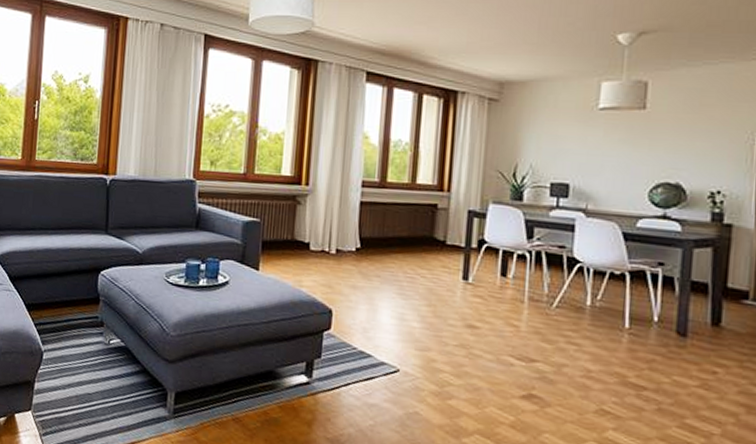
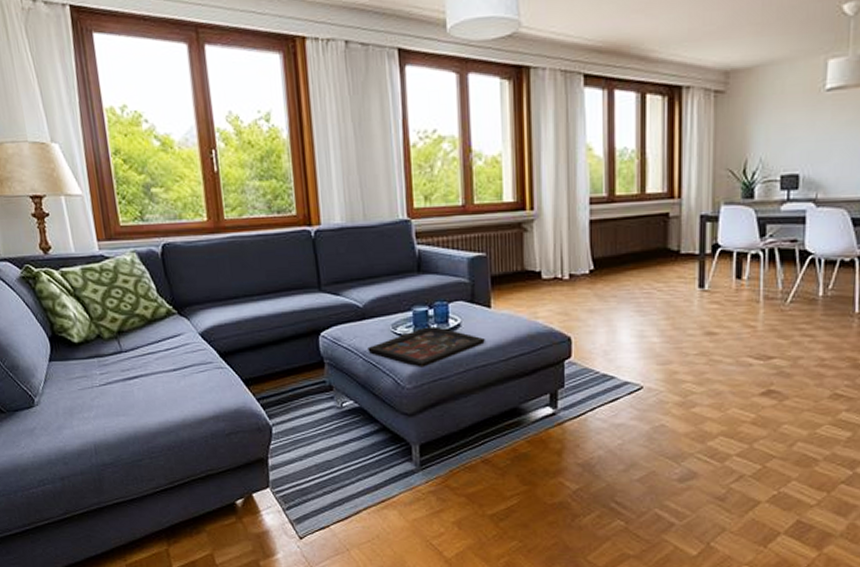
decorative tray: none [140,279,251,318] -> present [368,326,486,367]

